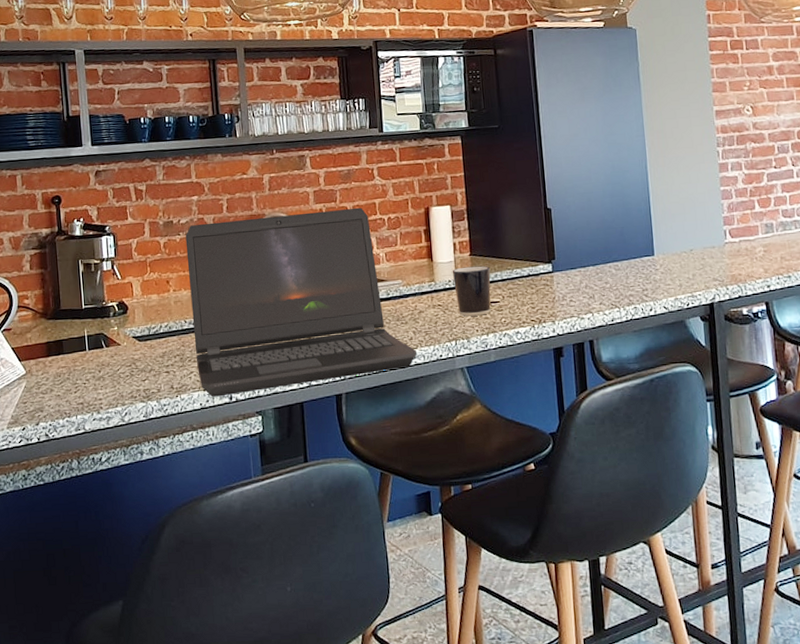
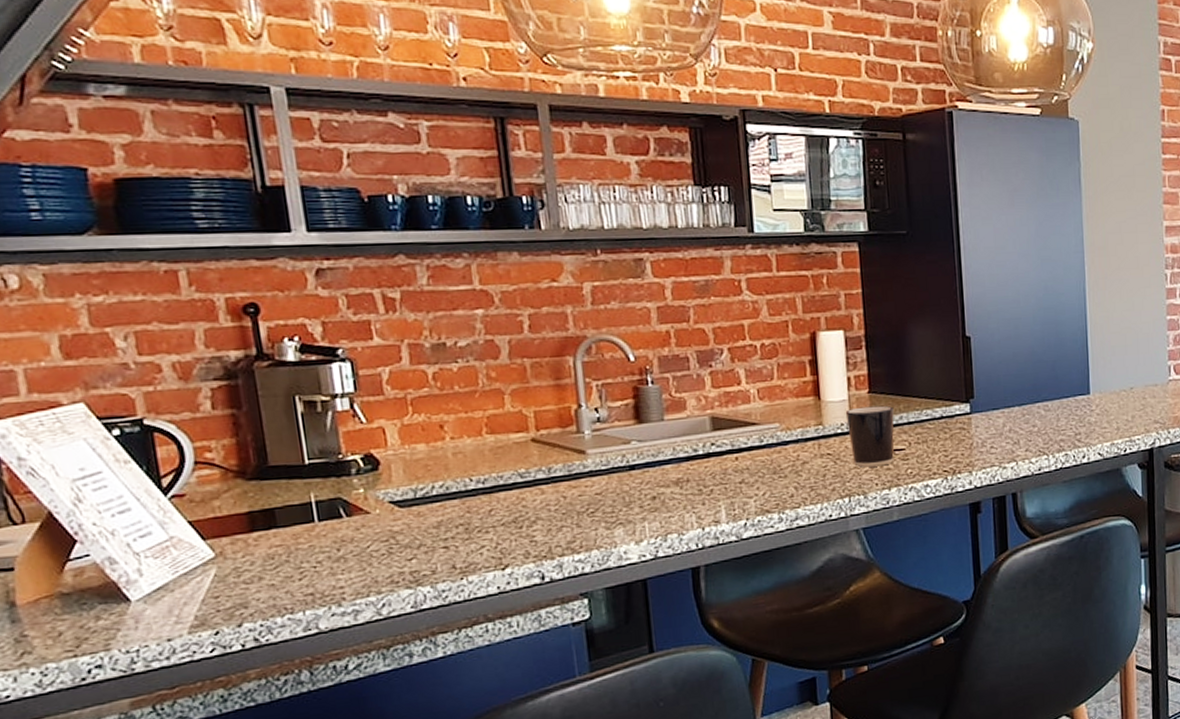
laptop computer: present [185,207,417,397] -> none [466,330,799,578]

